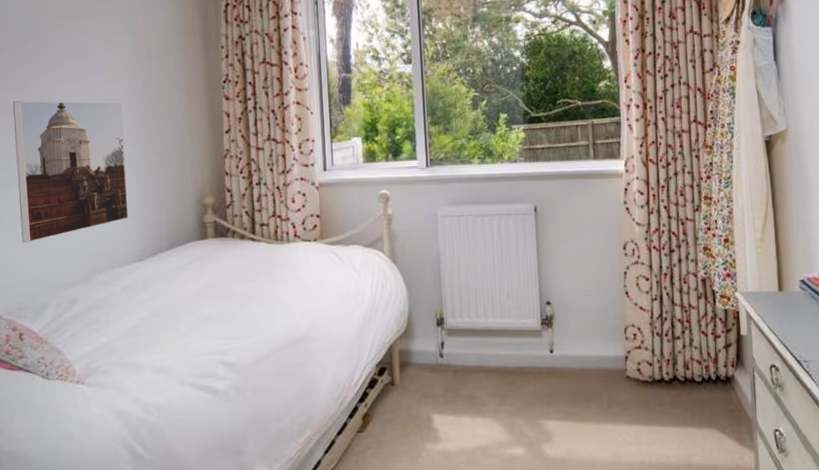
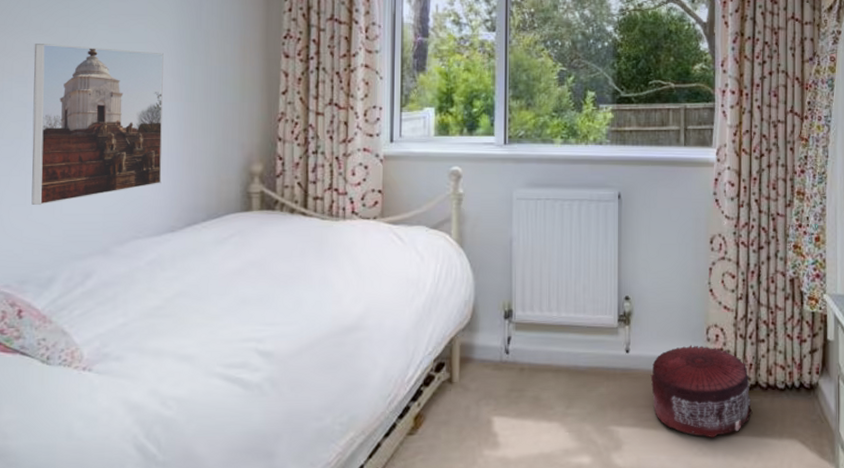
pouf: none [574,344,673,429] -> present [650,345,753,438]

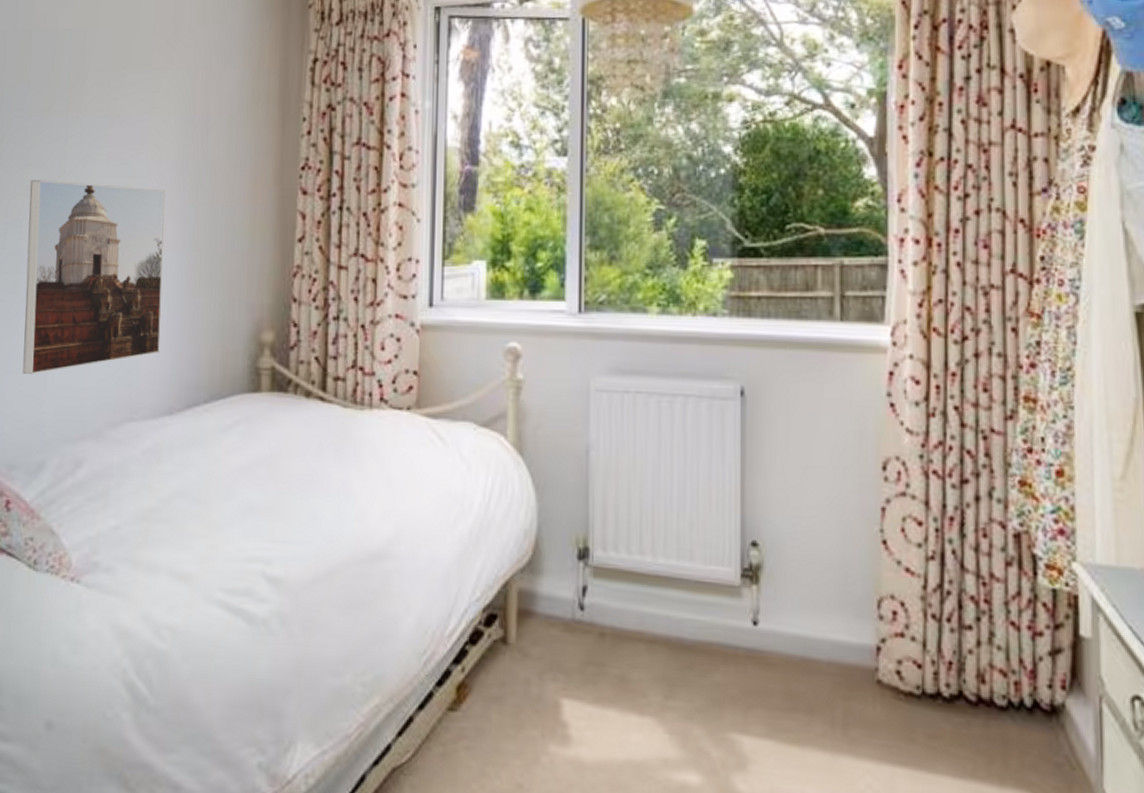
pouf: present [650,345,753,438] -> none [790,623,954,771]

